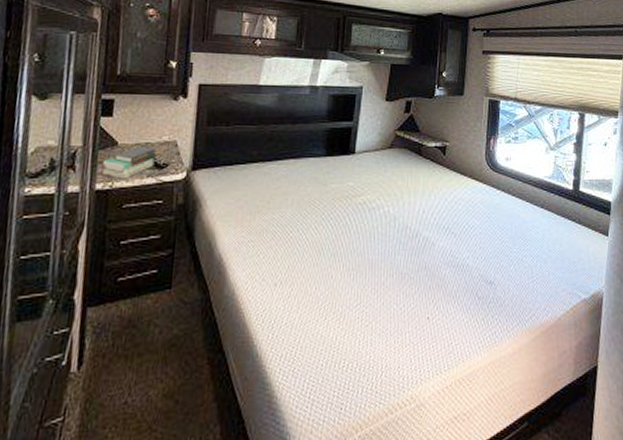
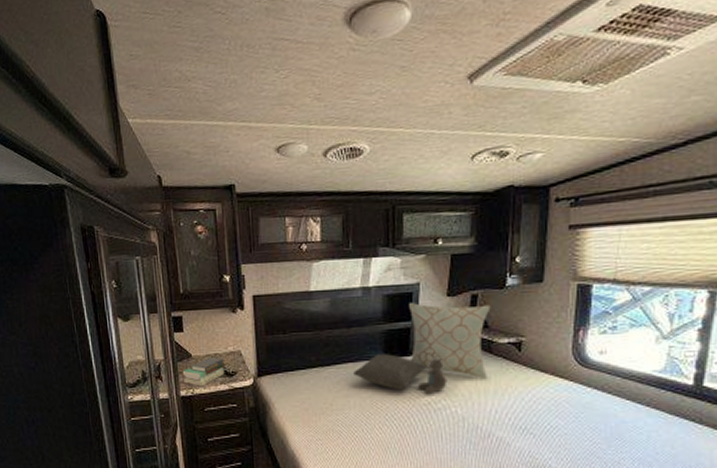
pillow: none [294,152,365,188] -> present [353,354,428,389]
pillow: none [350,104,422,181] -> present [409,303,491,380]
stuffed animal: none [354,154,382,194] -> present [417,354,448,395]

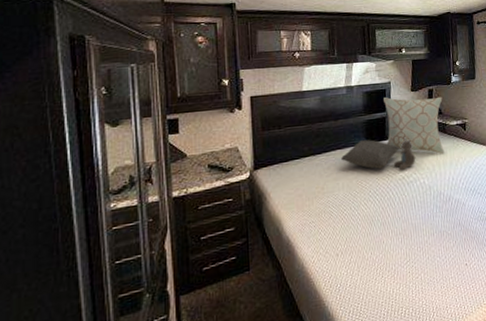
books: present [182,357,226,387] -> none [175,155,222,186]

